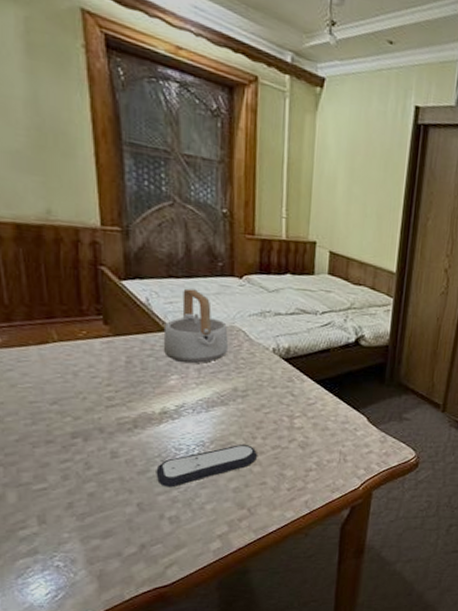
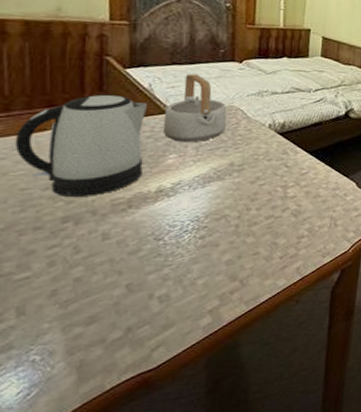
kettle: none [19,308,145,414] -> present [14,94,147,198]
remote control: present [156,444,257,488] -> none [147,217,251,266]

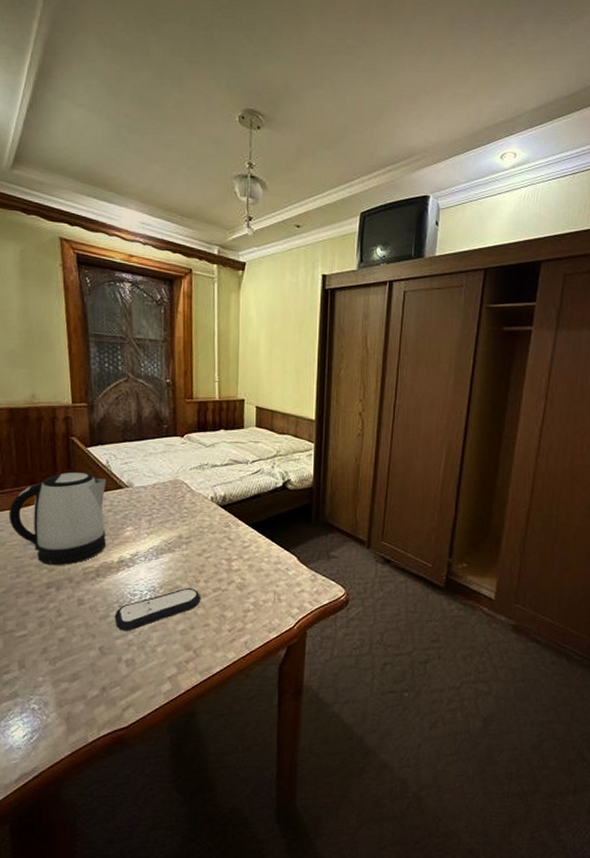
remote control: none [147,217,251,266] -> present [114,588,200,631]
teapot: present [162,74,227,143] -> none [120,450,174,516]

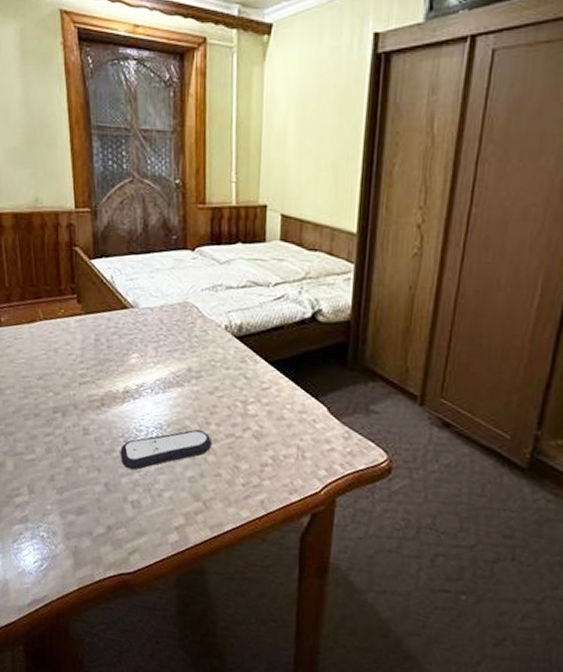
kettle: present [8,471,106,566] -> none [16,287,111,390]

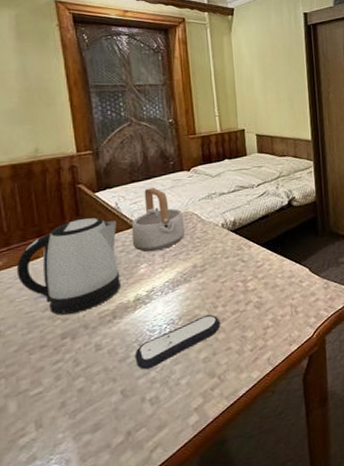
kettle: none [16,287,111,390] -> present [16,217,121,316]
teapot: none [125,264,183,342] -> present [131,188,186,252]

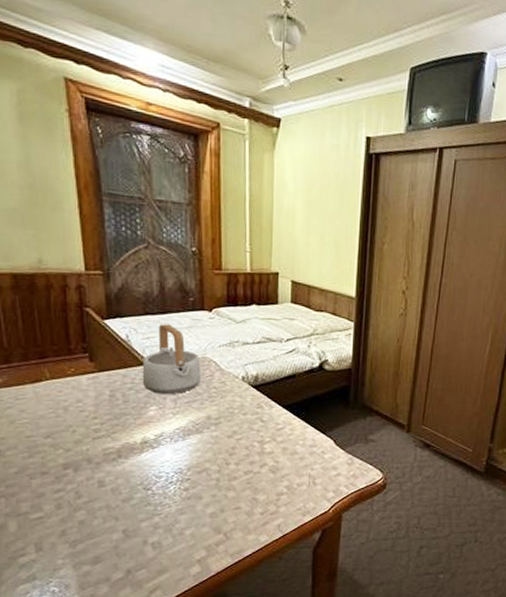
kettle: present [16,217,121,316] -> none [17,346,127,446]
remote control: present [135,315,220,370] -> none [139,471,231,514]

